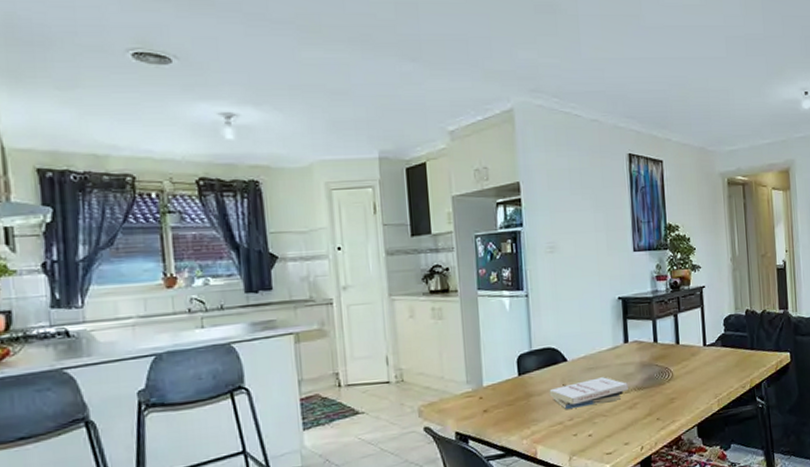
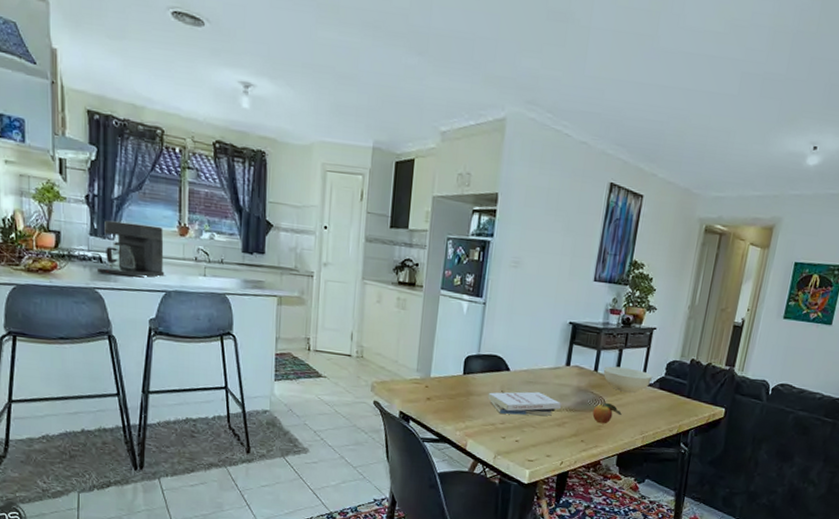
coffee maker: none [64,282,152,350] -> present [98,220,165,277]
bowl: none [662,331,714,358] -> present [603,366,653,394]
fruit: none [662,369,692,397] -> present [592,399,622,424]

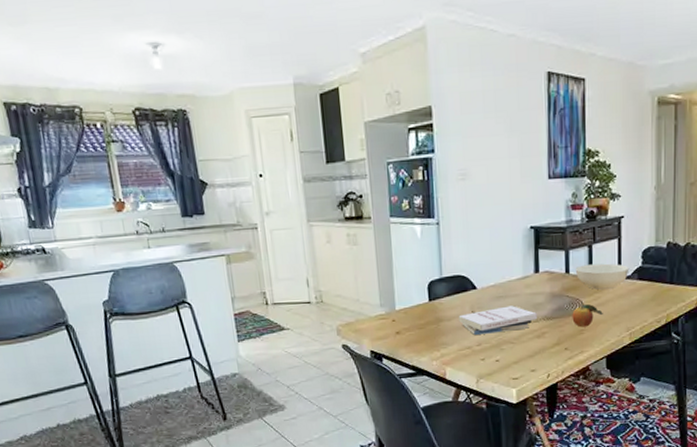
coffee maker: present [98,220,165,277] -> none [41,206,110,264]

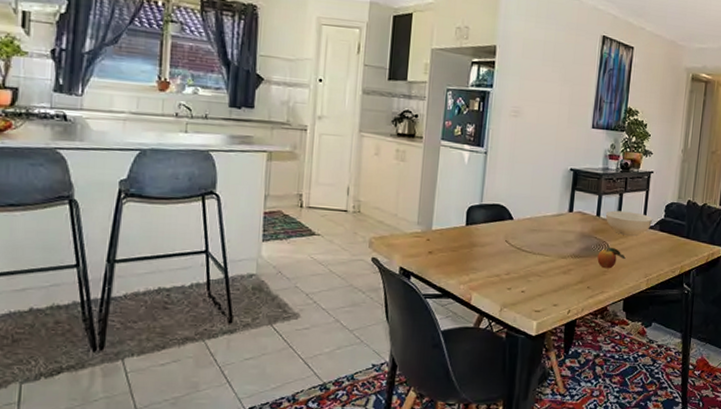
books: present [458,306,538,335] -> none [491,239,567,264]

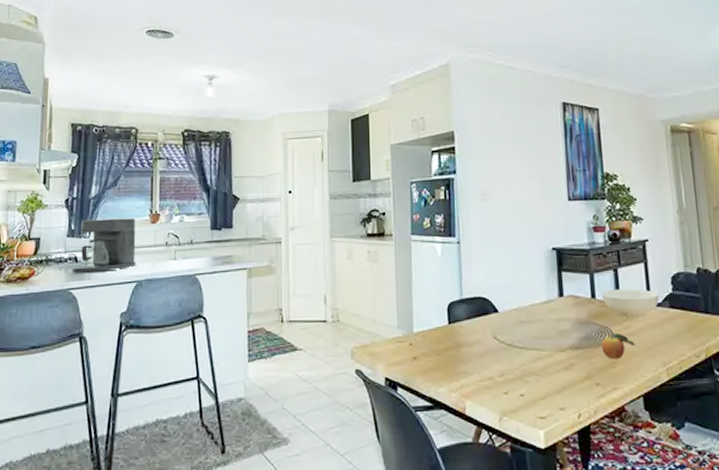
coffee maker: none [60,75,141,136] -> present [72,217,136,273]

